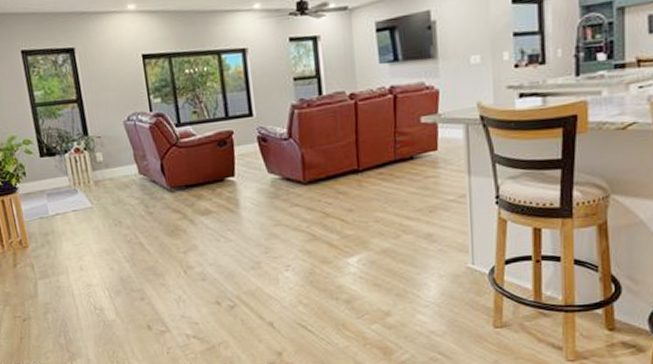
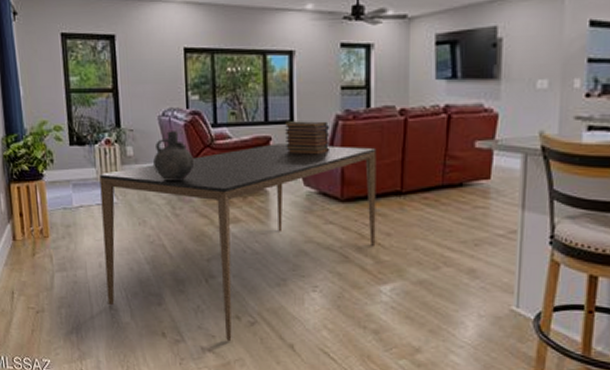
dining table: none [72,132,340,327] -> present [99,144,376,342]
ceramic jug: none [122,133,163,182] -> present [152,131,195,182]
book stack: none [243,111,288,145] -> present [284,121,329,155]

